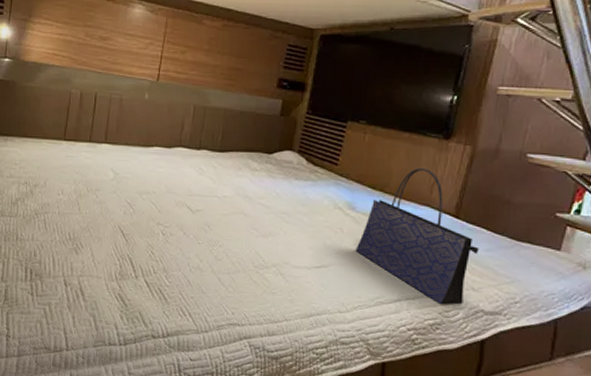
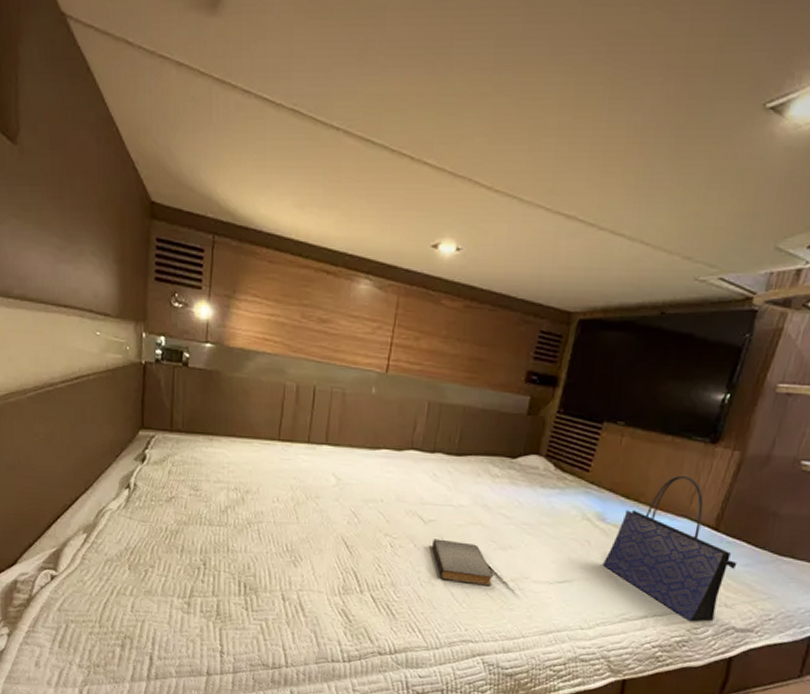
book: none [200,227,256,272] -> present [432,538,493,586]

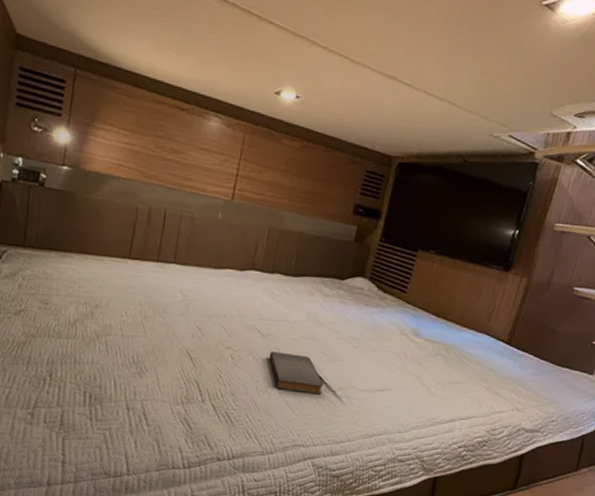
tote bag: present [602,475,737,622] -> none [417,297,526,424]

